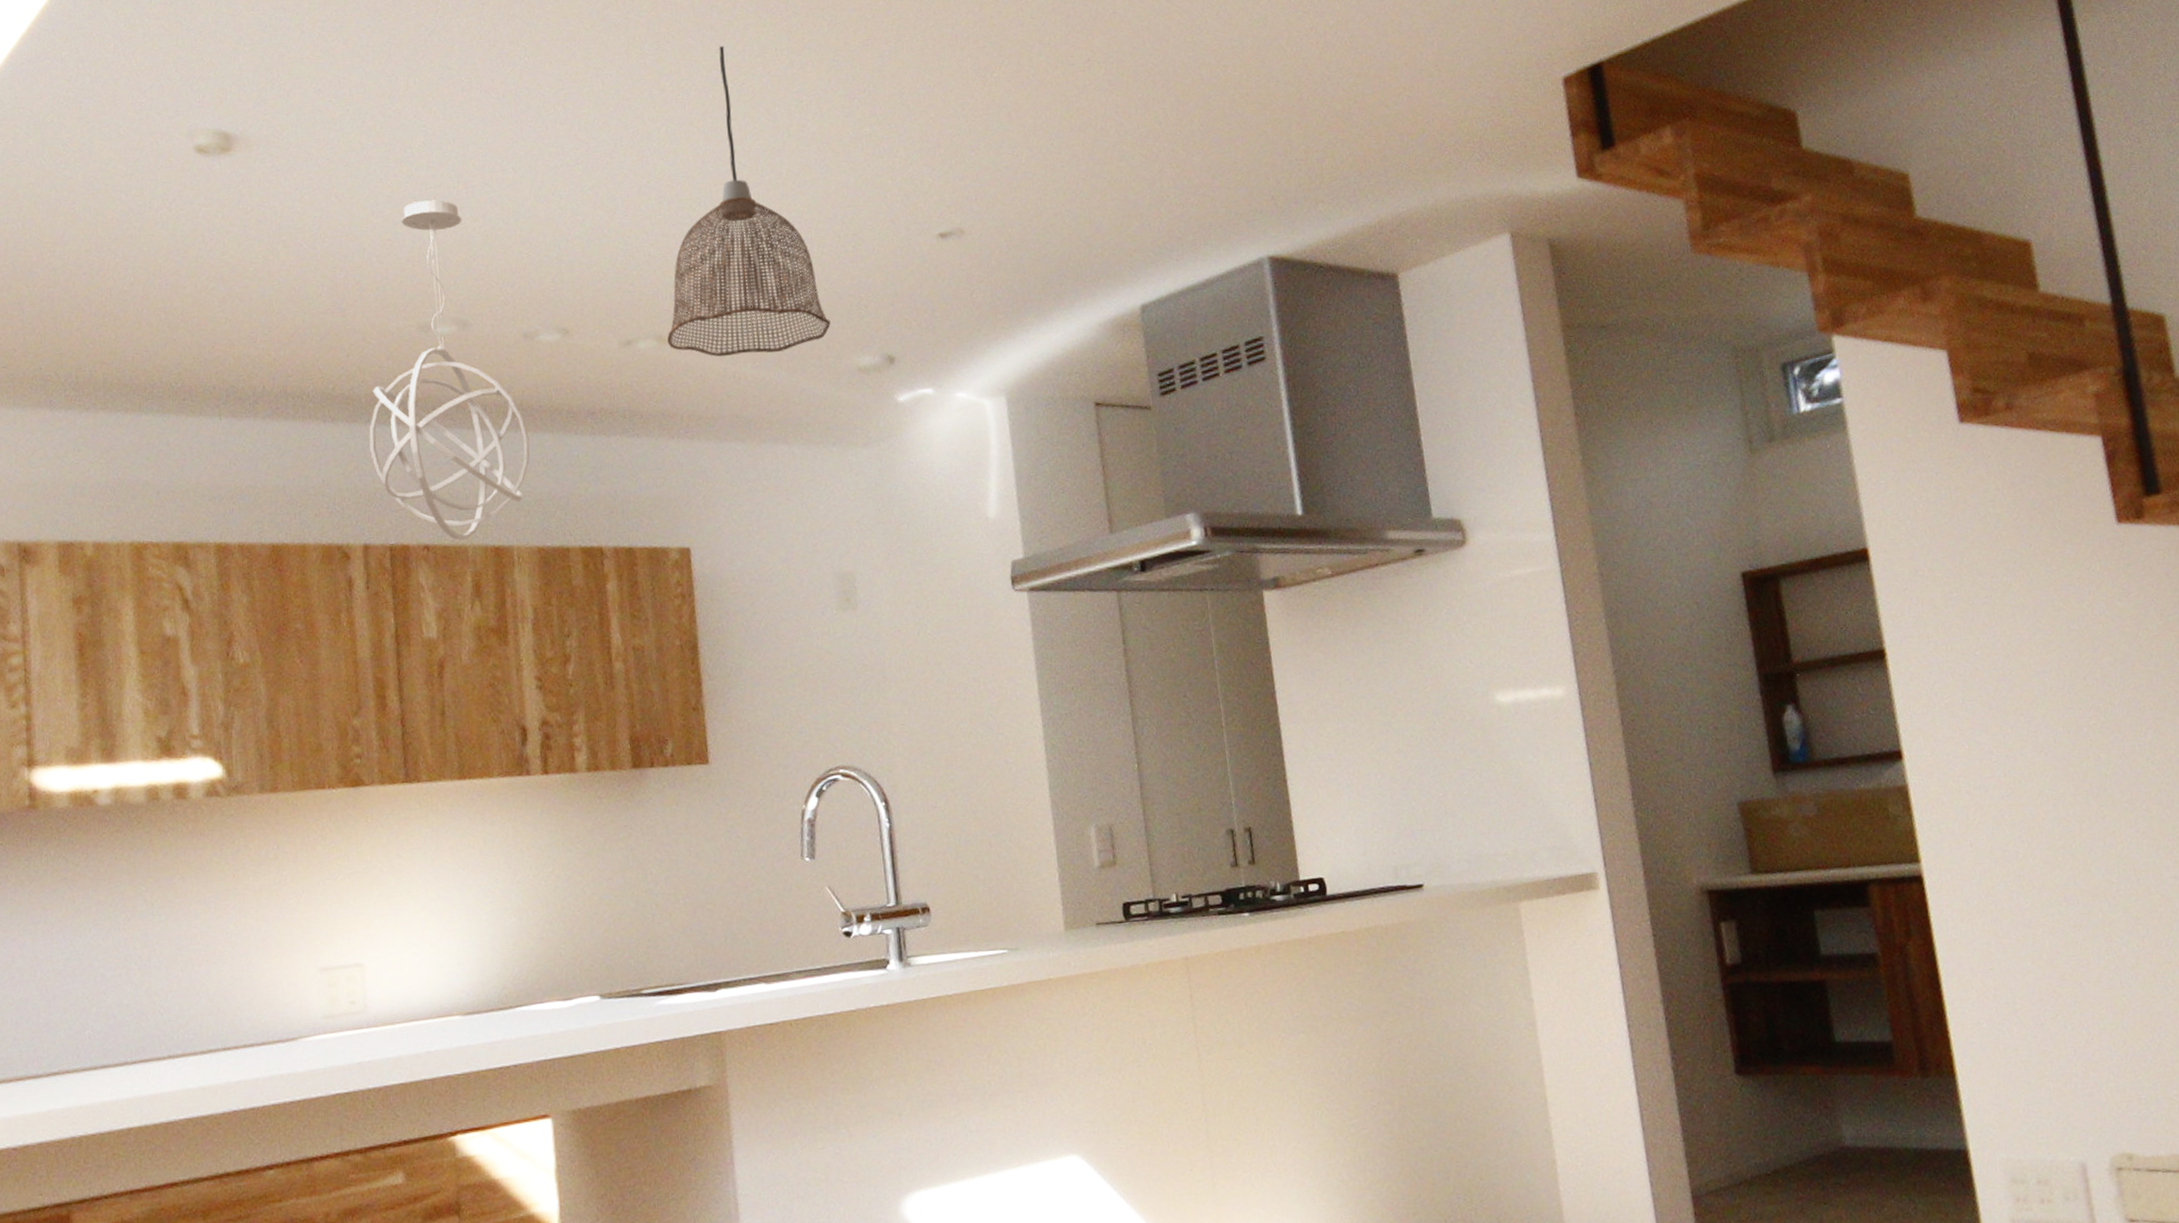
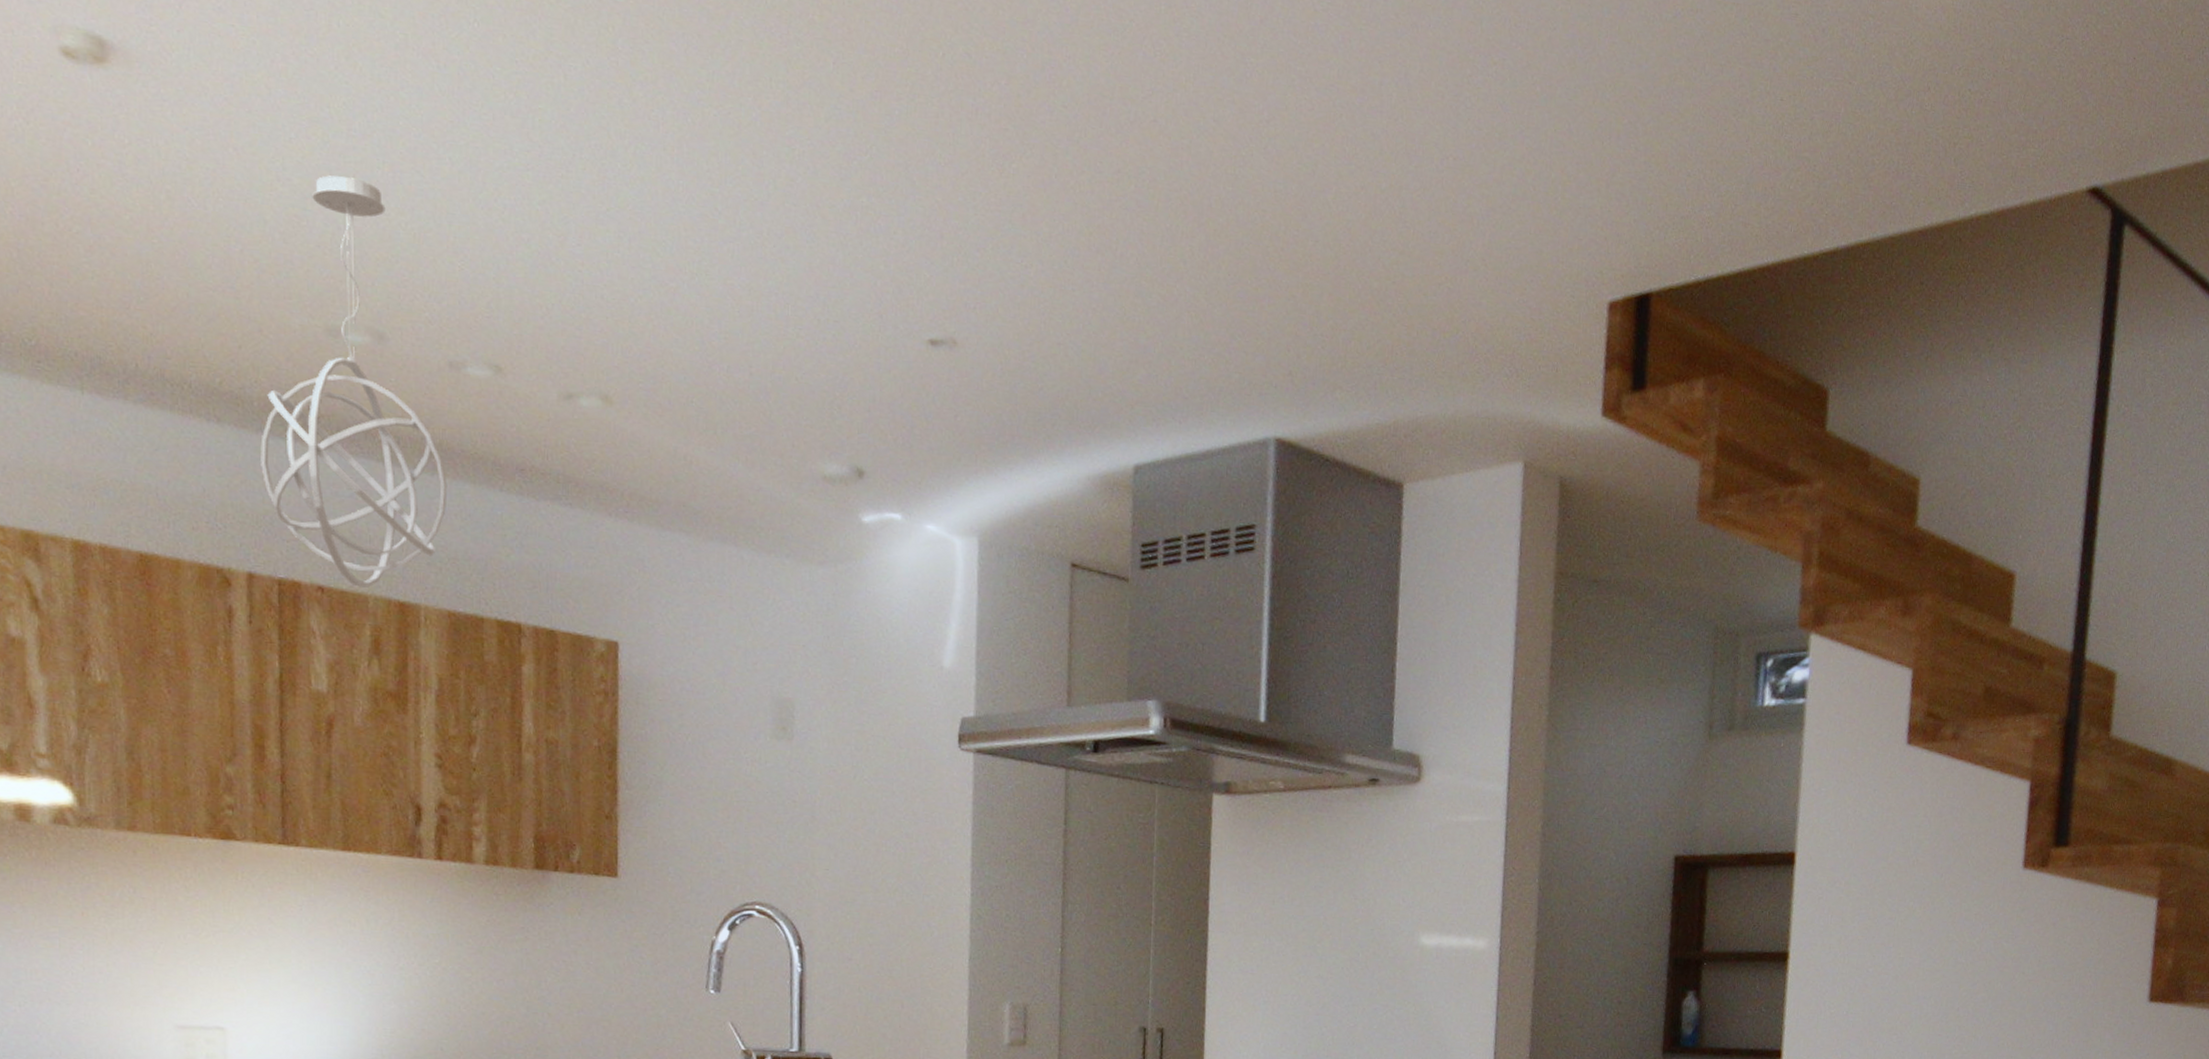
pendant lamp: present [666,45,831,357] -> none [613,60,798,441]

